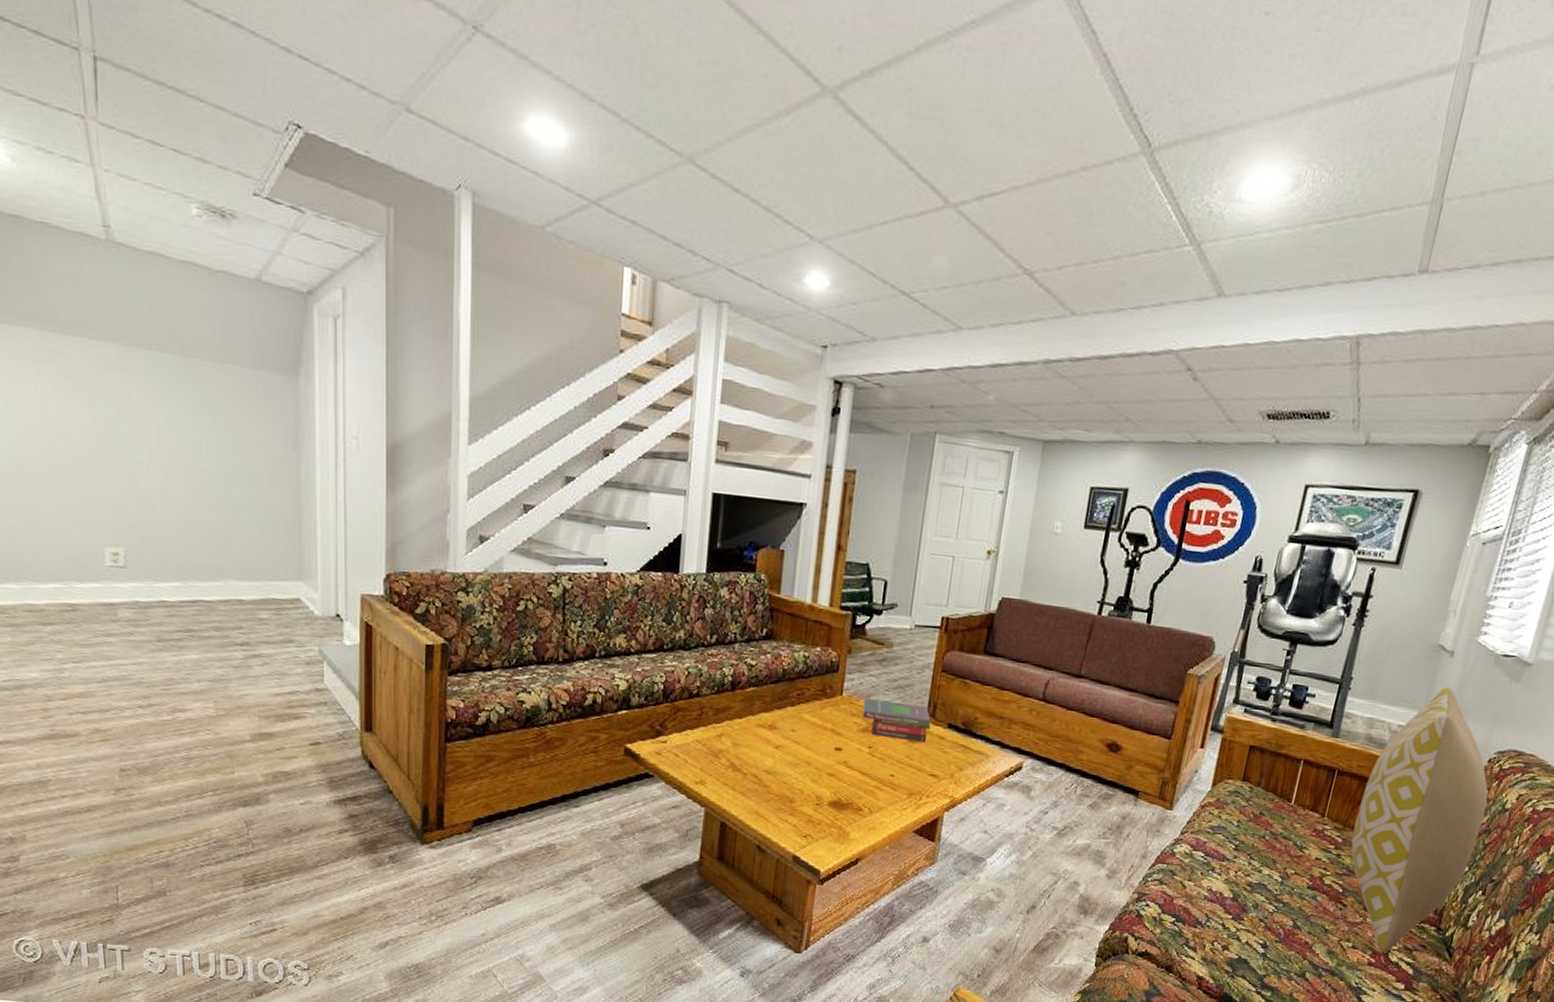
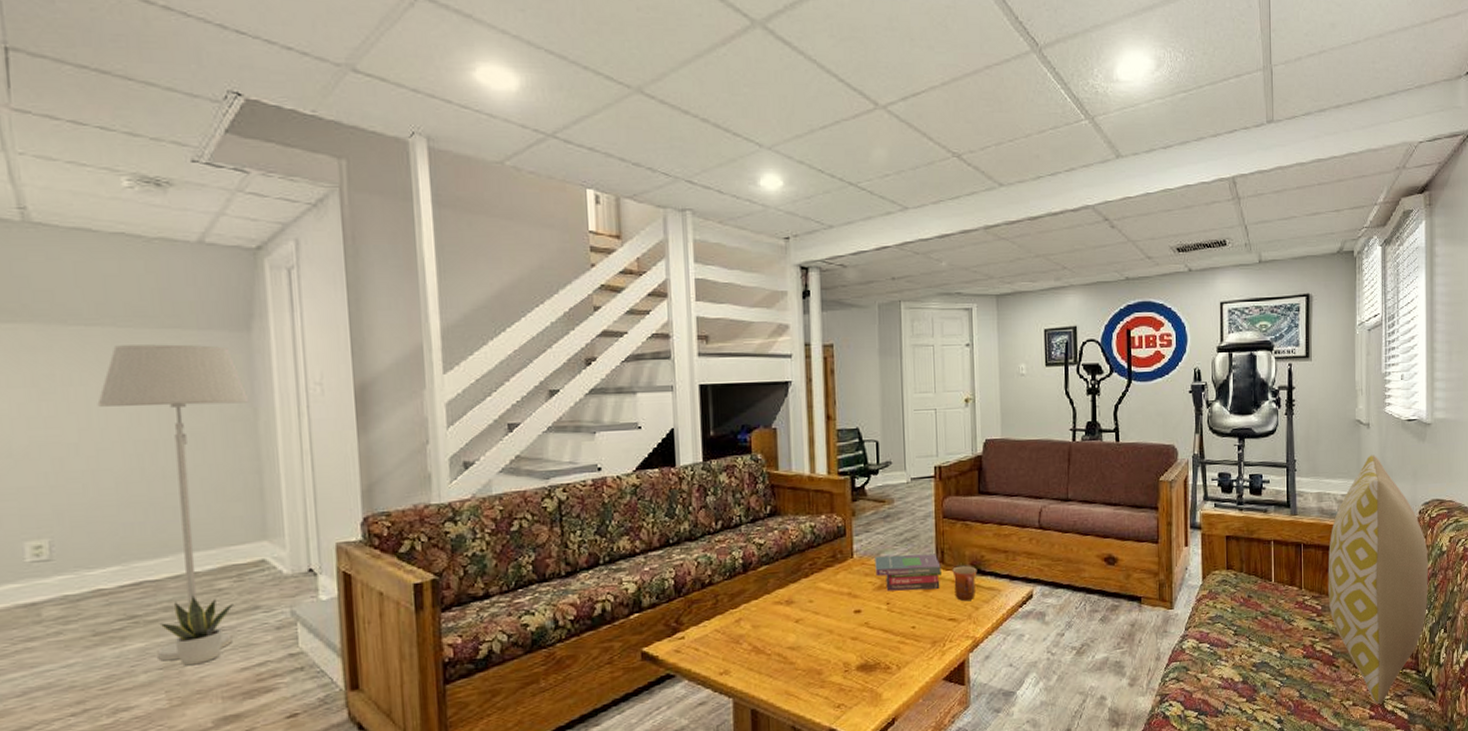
floor lamp: none [166,374,294,676] -> present [97,344,250,661]
potted plant: none [210,619,273,684] -> present [159,594,235,666]
mug: none [940,723,968,760] -> present [952,565,977,601]

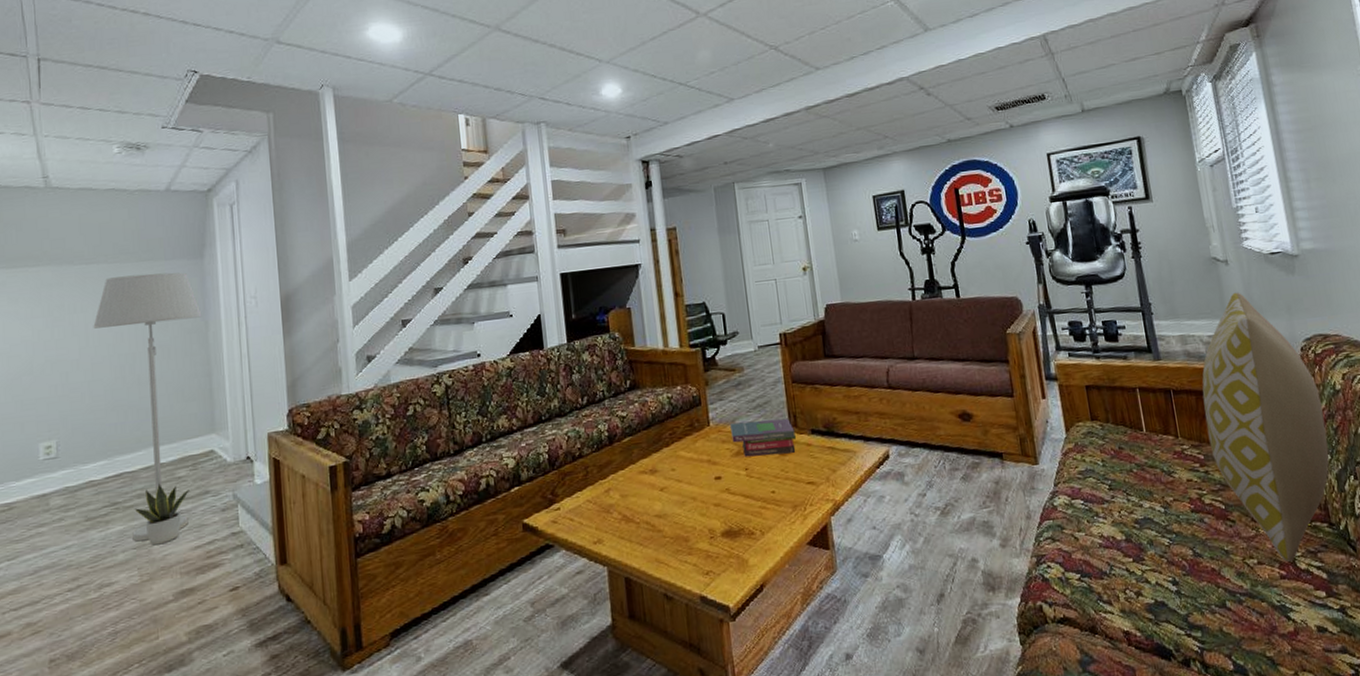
mug: present [952,565,977,601] -> none [806,428,832,464]

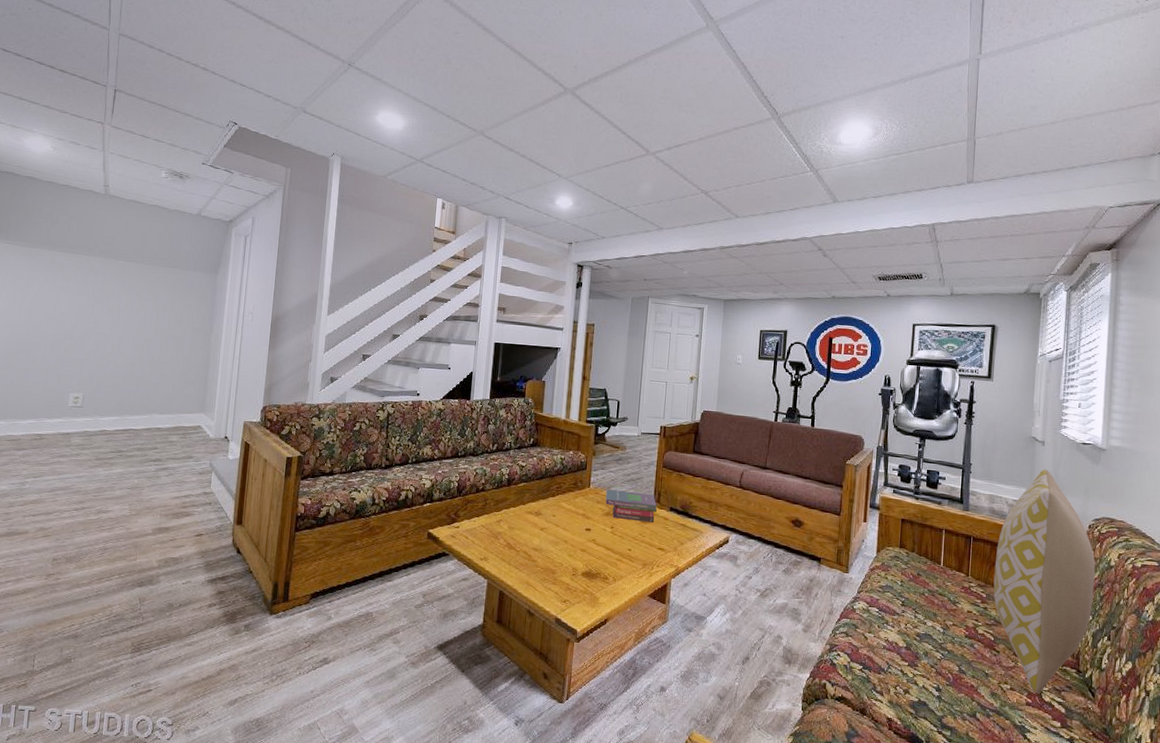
floor lamp: present [93,272,202,542] -> none [124,275,209,485]
potted plant: present [134,482,191,546] -> none [133,442,179,490]

